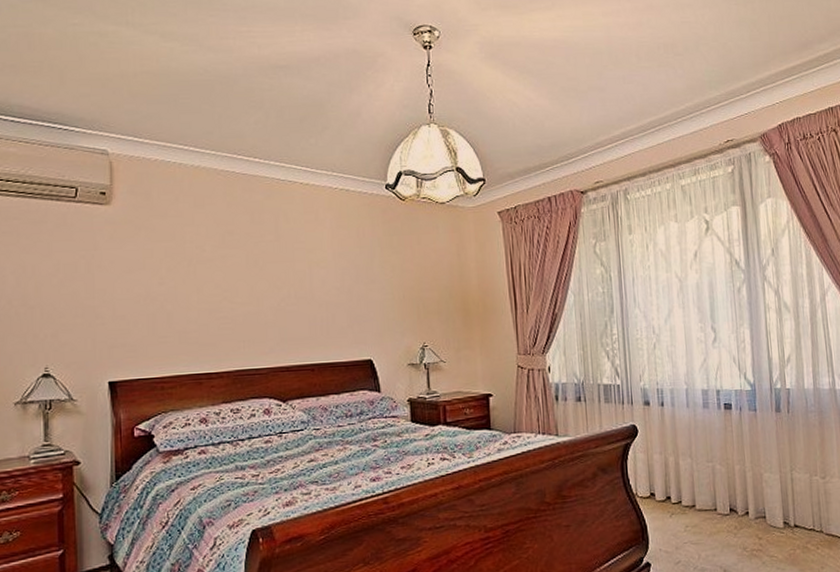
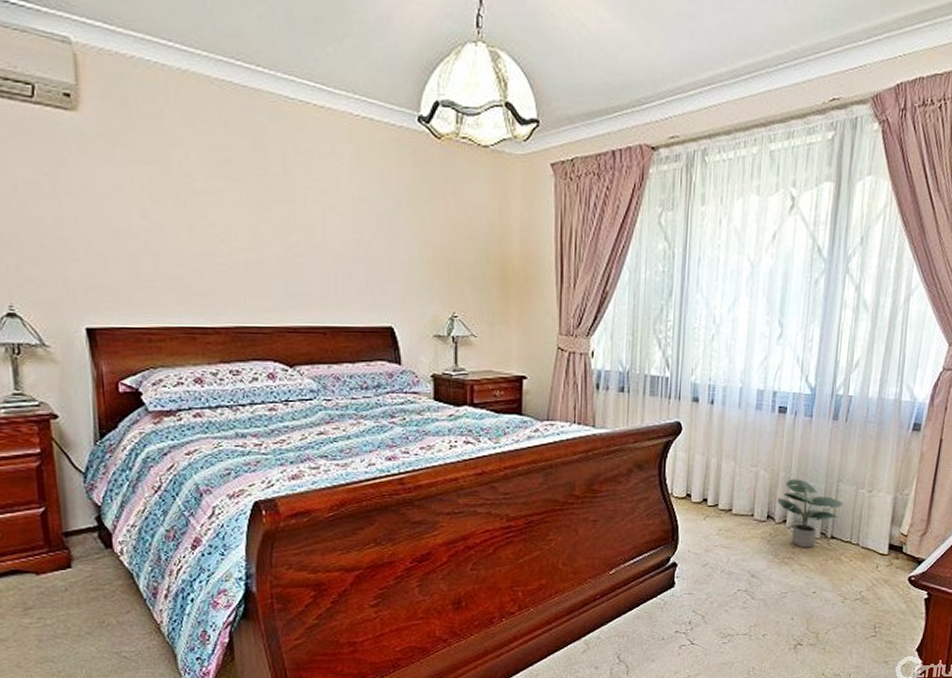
potted plant: none [737,471,800,539] -> present [777,479,843,548]

